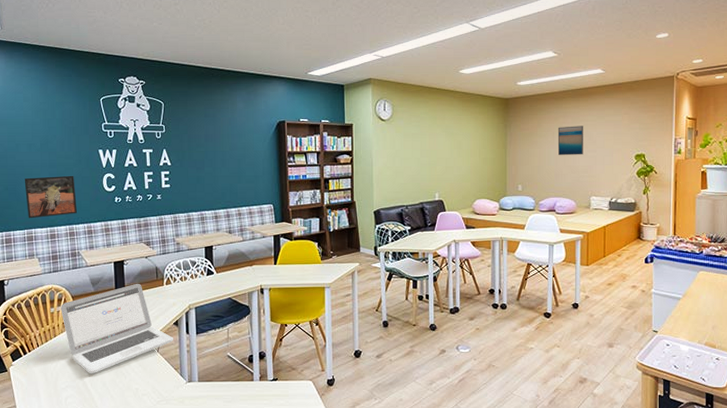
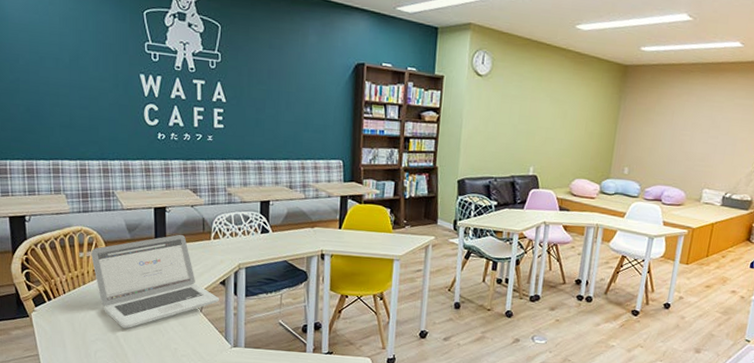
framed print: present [24,175,77,219] -> none [49,99,112,148]
wall art: present [557,126,584,155] -> none [675,105,709,141]

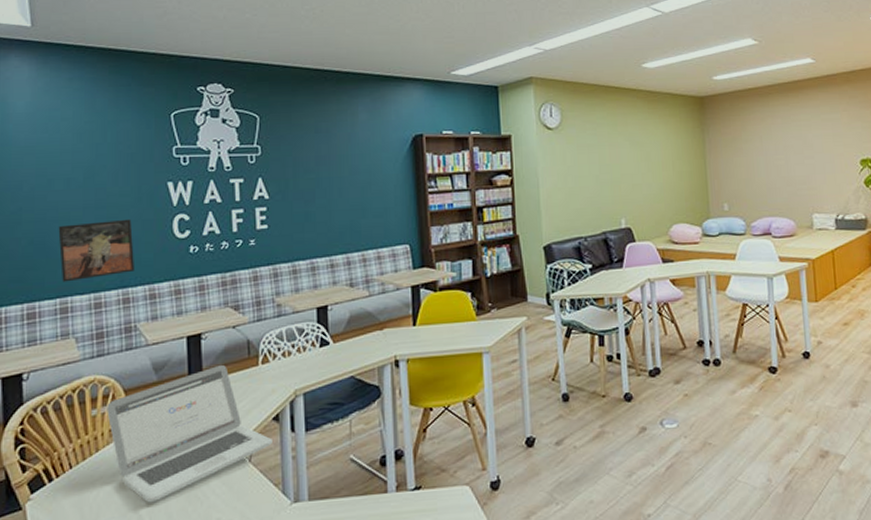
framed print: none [49,99,112,148] -> present [58,219,134,282]

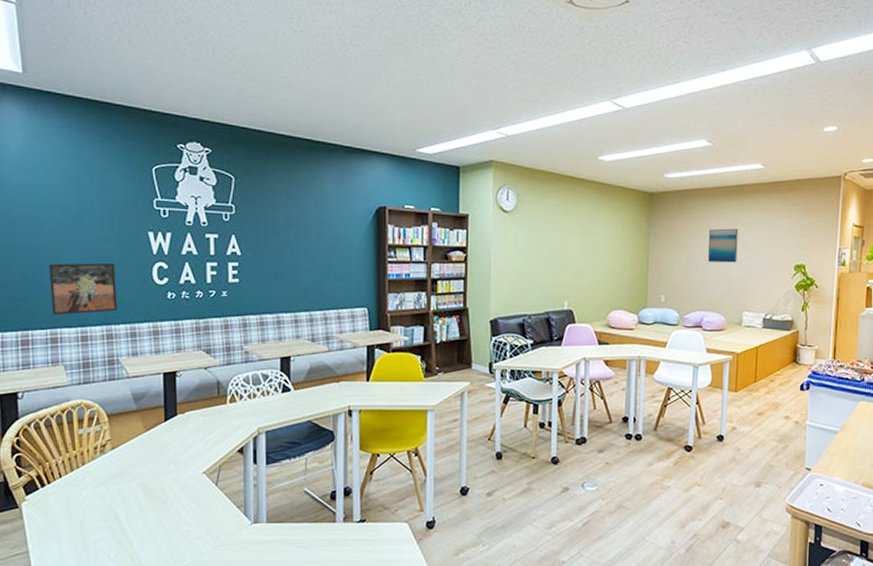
laptop: present [107,364,272,503] -> none [92,400,237,512]
wall art: none [765,127,800,164] -> present [707,228,738,263]

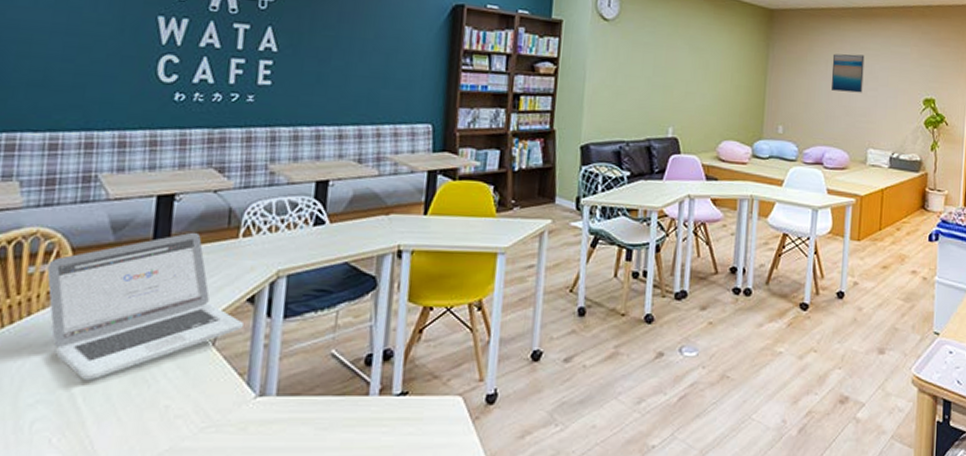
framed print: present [49,262,117,315] -> none [12,48,108,115]
laptop: none [92,400,237,512] -> present [47,232,243,381]

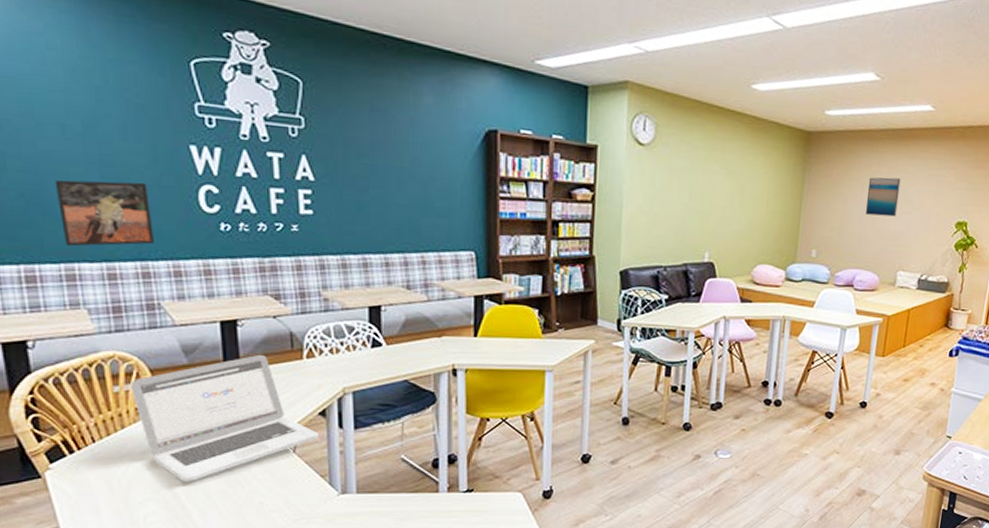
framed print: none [12,48,108,115] -> present [55,179,154,247]

